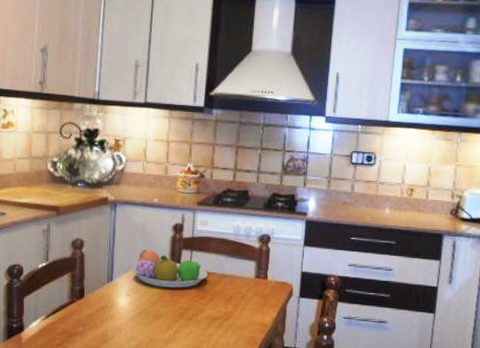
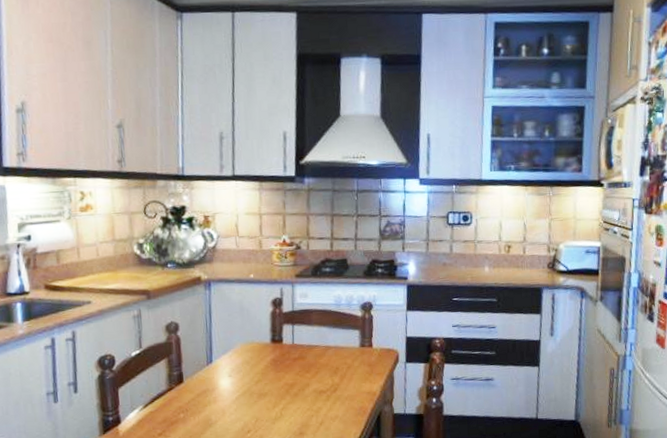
fruit bowl: present [132,249,207,288] -> none [232,327,311,365]

